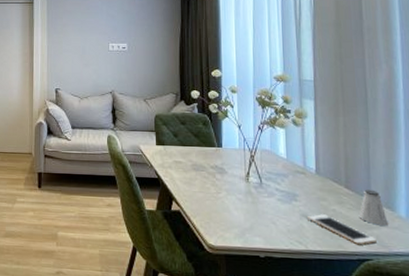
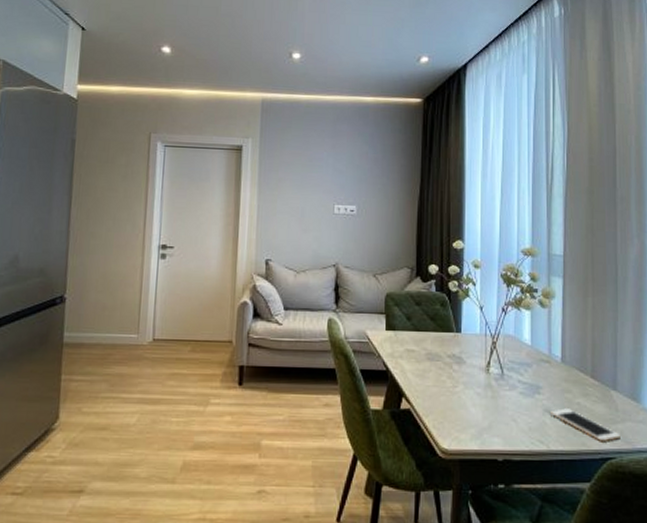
saltshaker: present [358,189,388,226] -> none [603,379,633,419]

